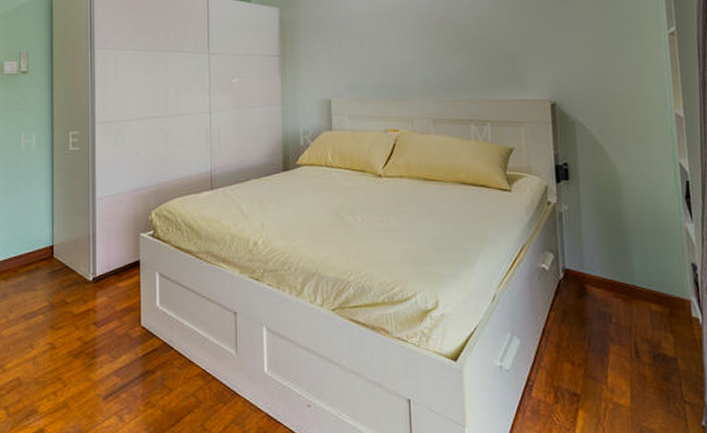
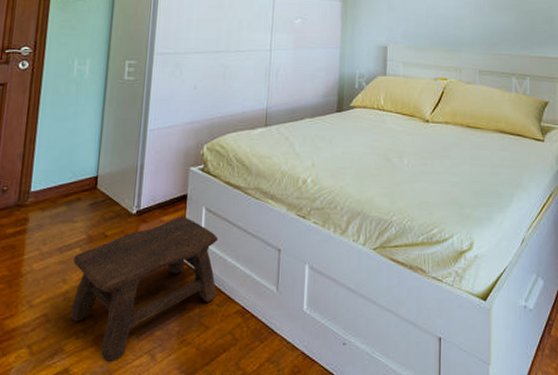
stool: none [38,282,176,424] -> present [70,216,219,363]

